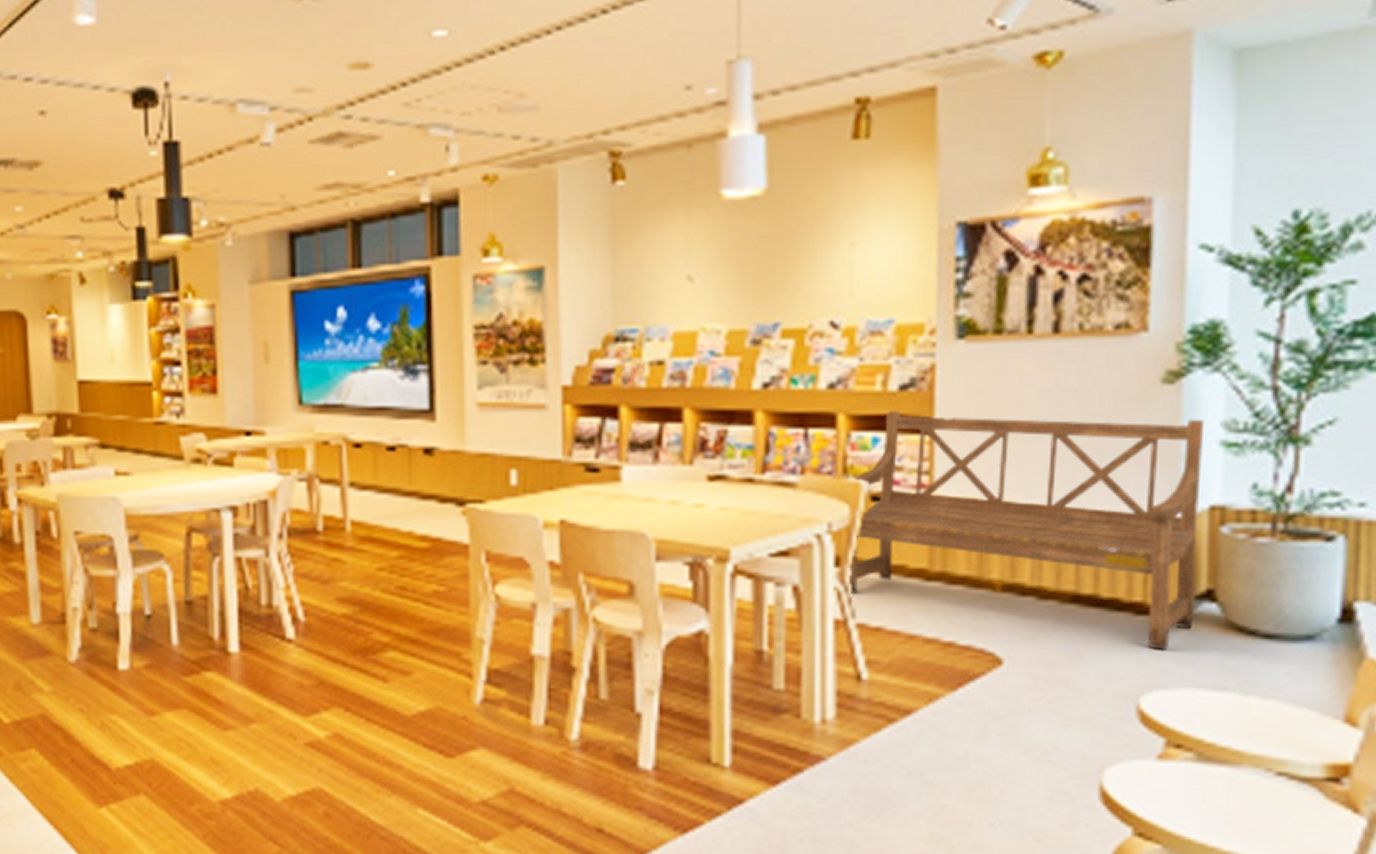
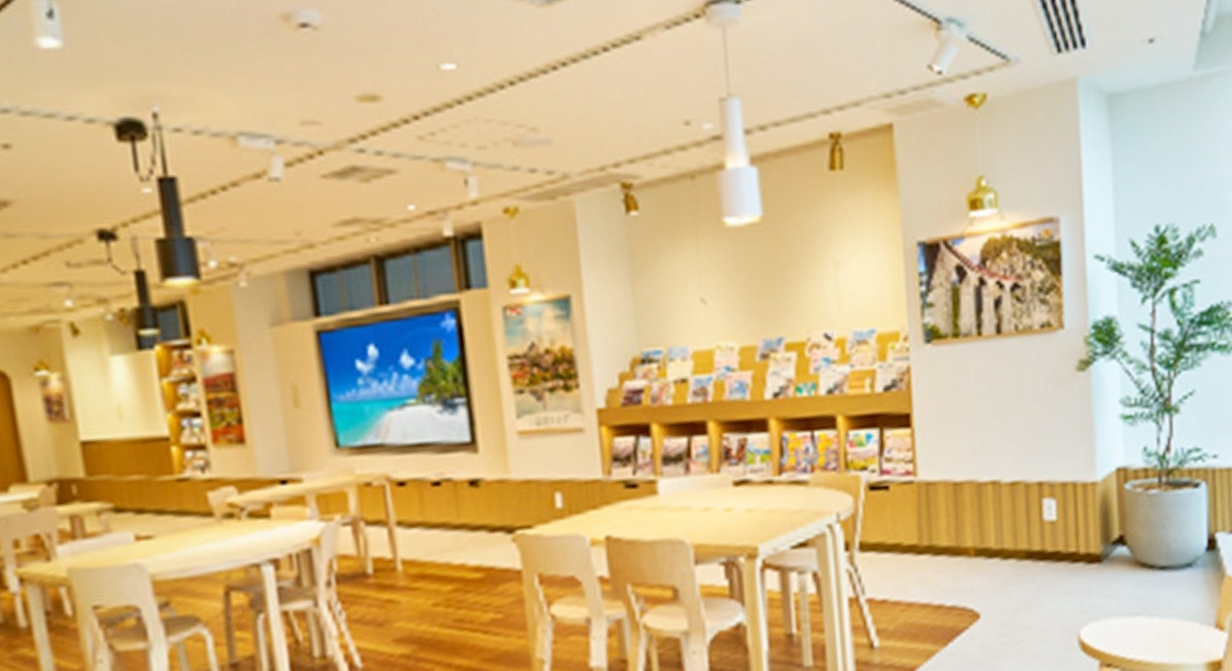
bench: present [847,410,1205,650] -> none [852,398,1112,590]

